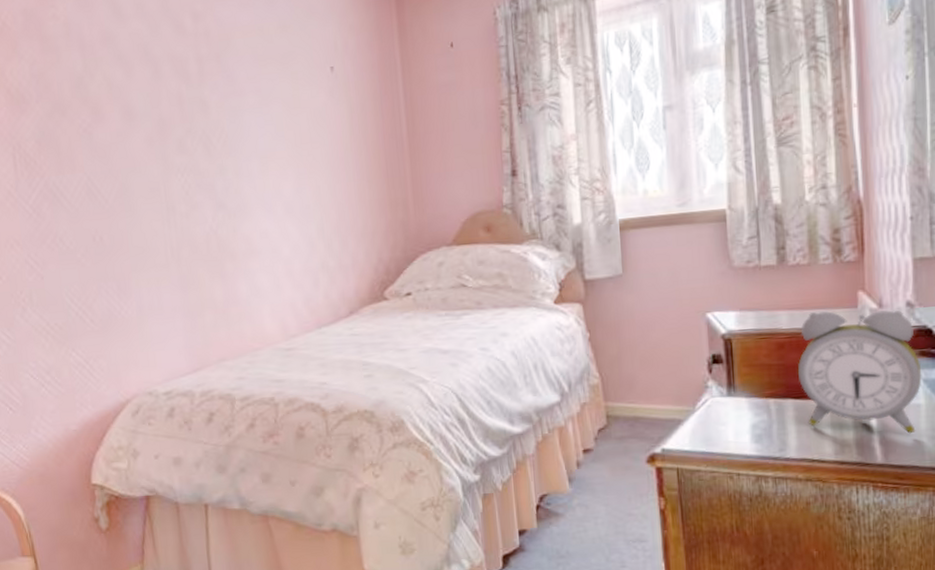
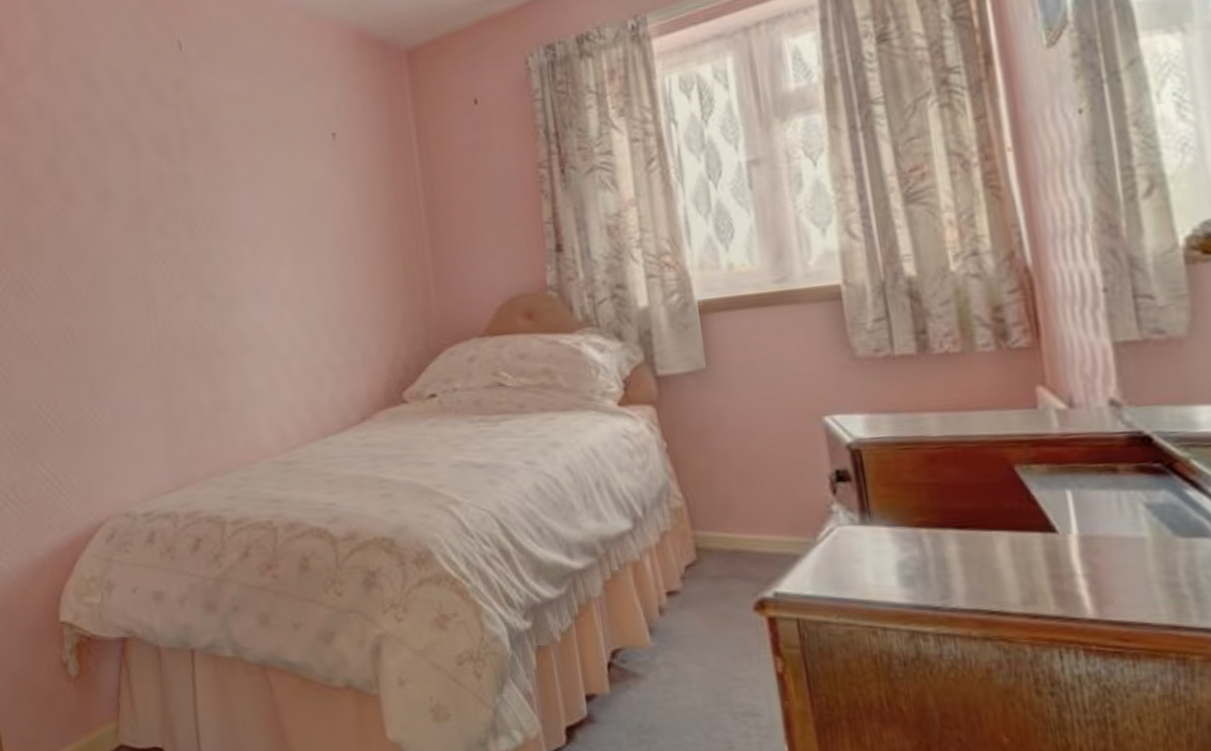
alarm clock: present [797,310,922,434] -> none [957,410,1144,579]

